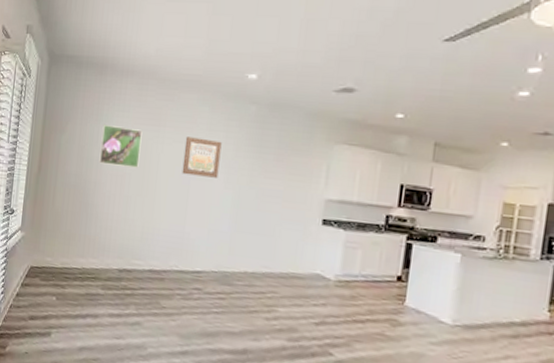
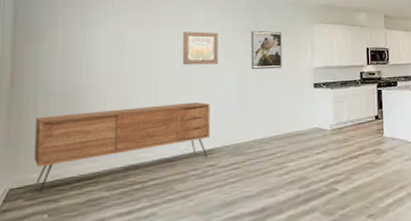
sideboard: none [49,205,204,280] -> present [35,101,211,193]
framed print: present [99,125,143,168] -> none [89,29,136,68]
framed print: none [252,143,293,195] -> present [250,30,282,70]

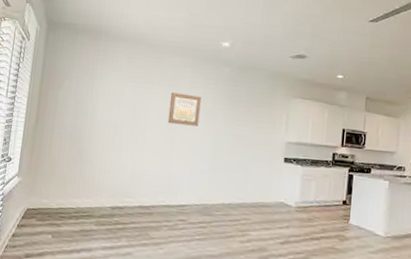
sideboard: present [35,101,211,193] -> none [45,152,187,216]
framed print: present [250,30,282,70] -> none [227,98,259,139]

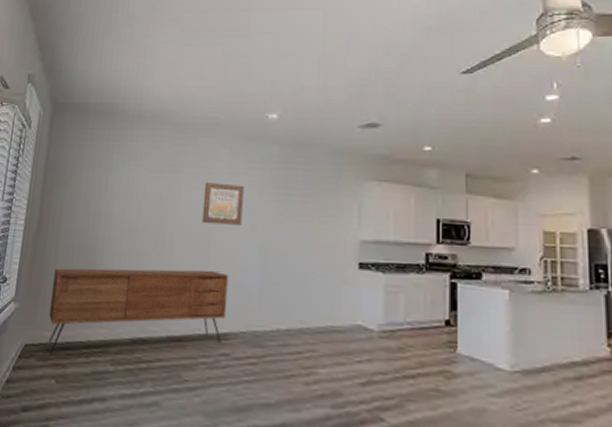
sideboard: none [45,152,187,216] -> present [48,268,229,354]

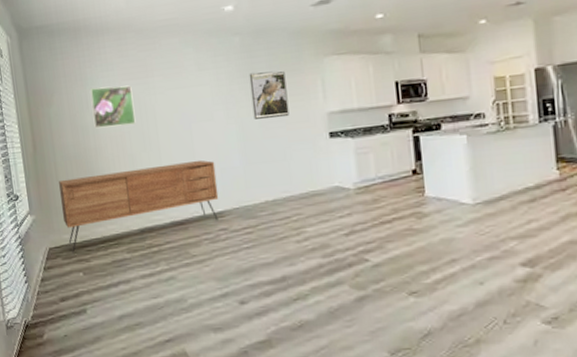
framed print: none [108,175,157,220] -> present [89,85,136,129]
wall art: present [202,182,244,225] -> none [176,79,218,120]
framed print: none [280,185,321,239] -> present [249,71,289,119]

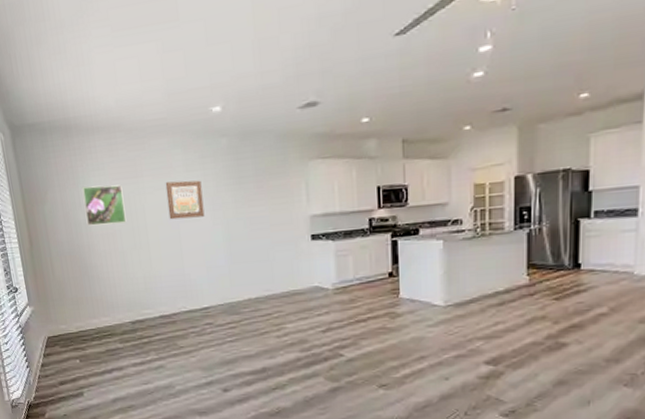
sideboard: present [59,160,219,252] -> none [55,258,205,341]
wall art: none [176,79,218,120] -> present [165,180,205,220]
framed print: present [249,71,289,119] -> none [235,174,274,221]

